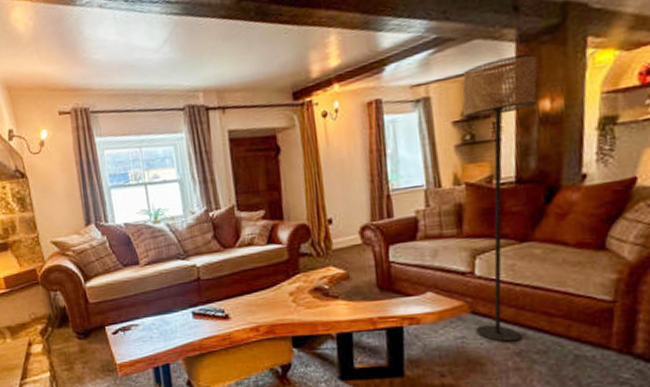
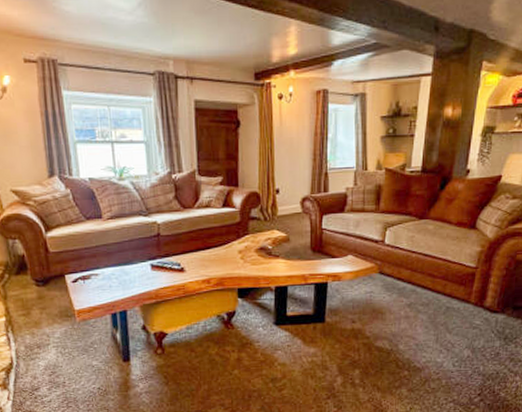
floor lamp: present [462,53,537,342] -> none [382,68,447,296]

